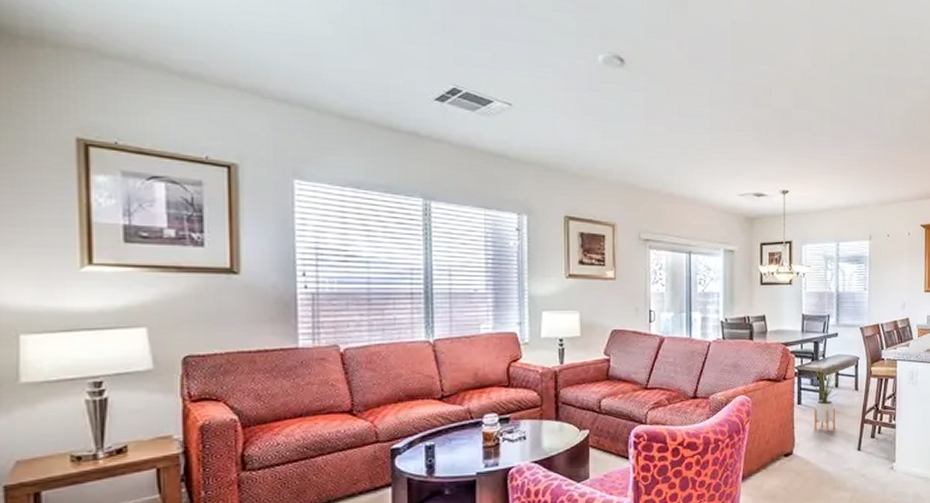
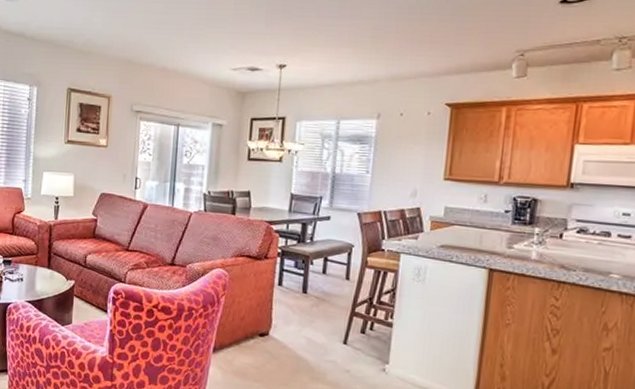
house plant: present [806,360,842,432] -> none [290,242,332,319]

